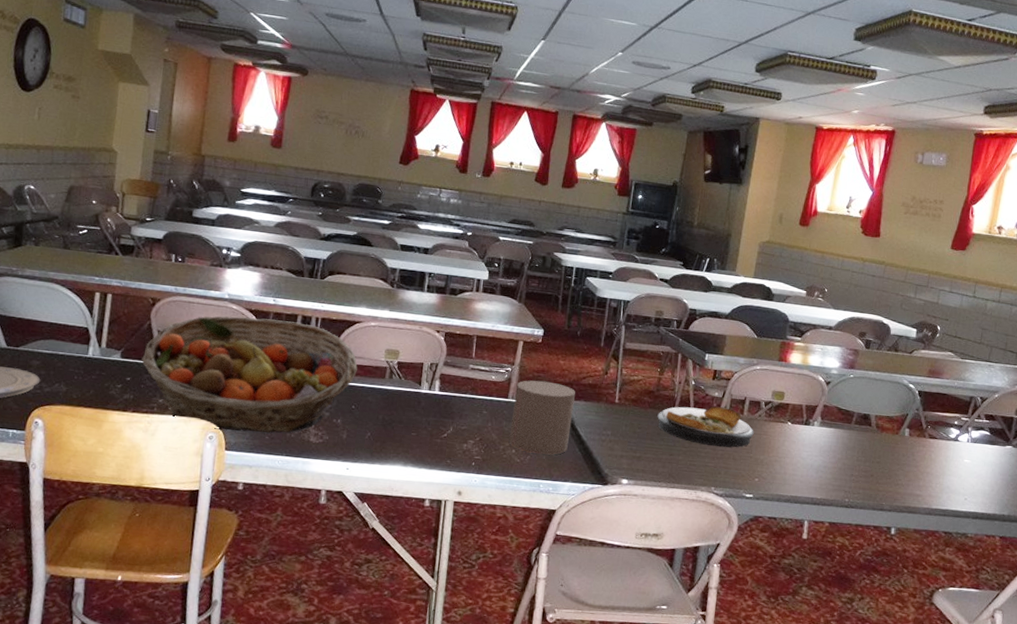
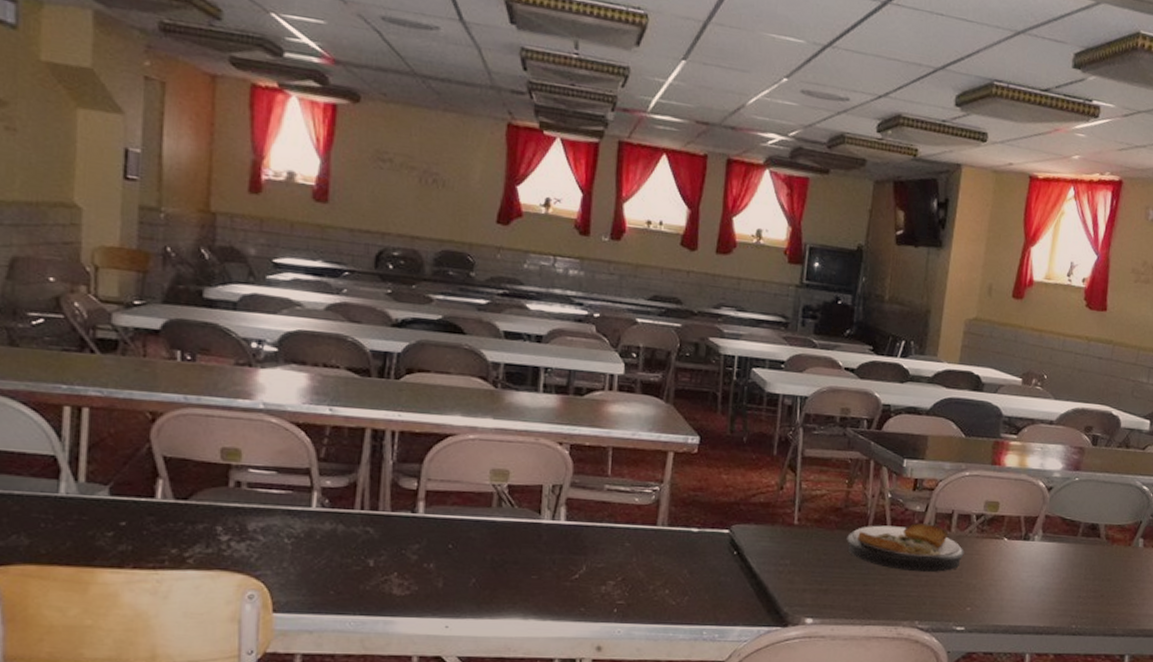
fruit basket: present [141,316,358,433] -> none [141,433,453,586]
candle: present [508,380,575,455] -> none [660,500,743,594]

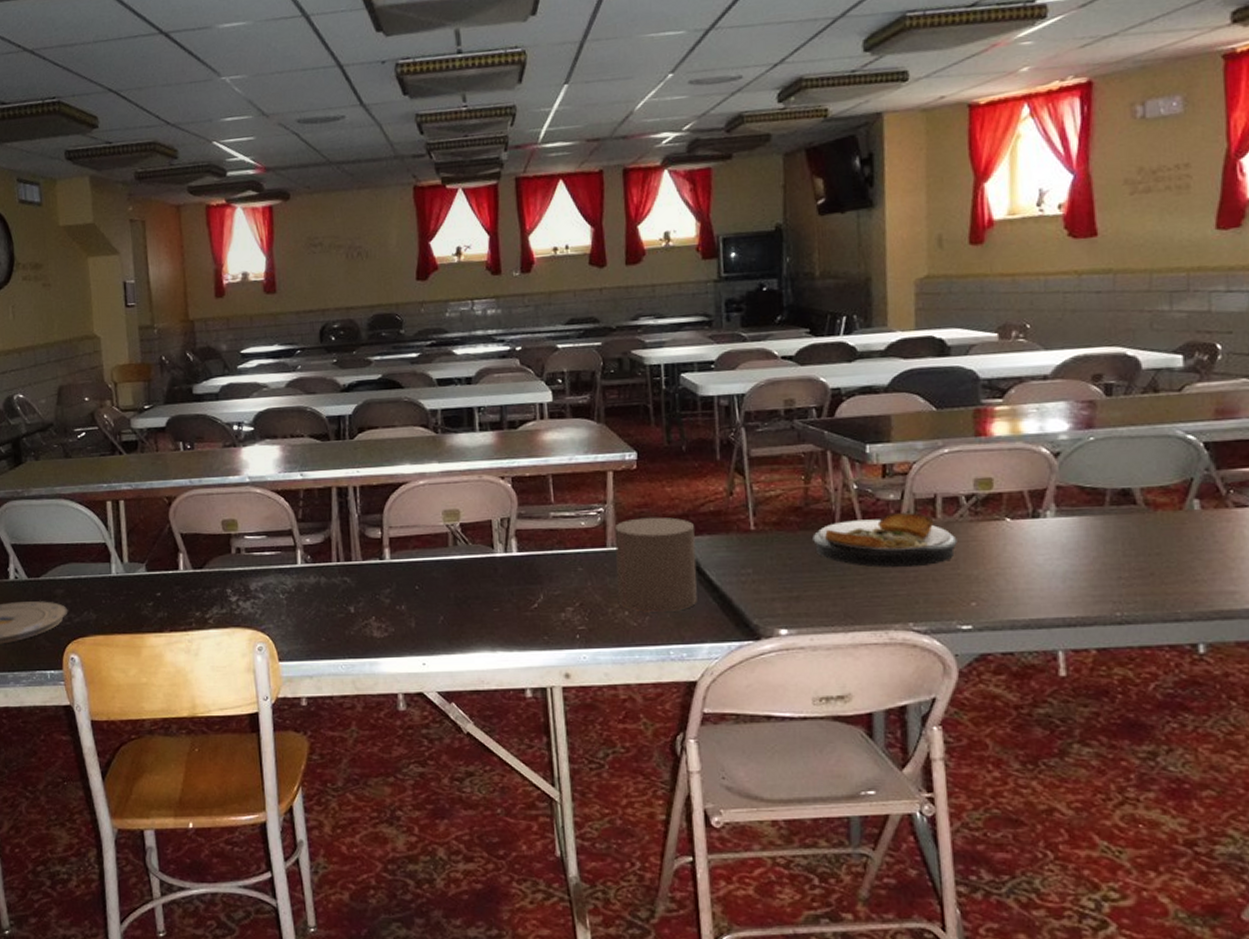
candle: none [660,500,743,594] -> present [614,517,697,612]

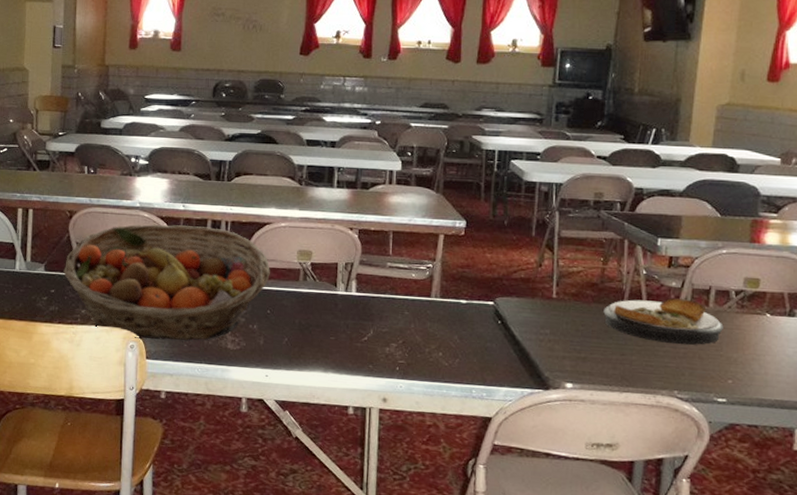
fruit basket: none [168,496,413,638] -> present [63,224,270,341]
candle: present [614,517,697,612] -> none [434,276,506,358]

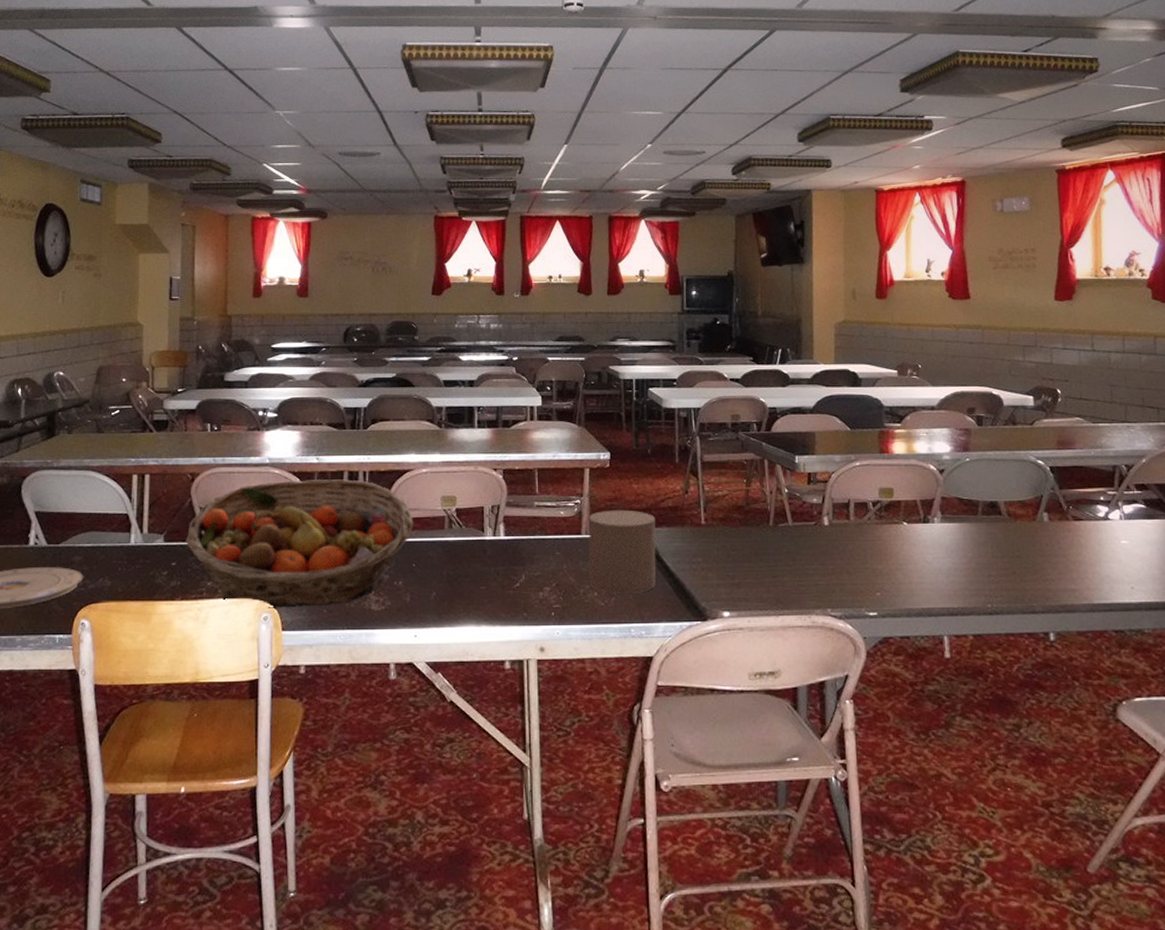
candle: none [434,276,506,358] -> present [588,509,656,593]
plate: present [603,298,724,346] -> none [752,515,866,561]

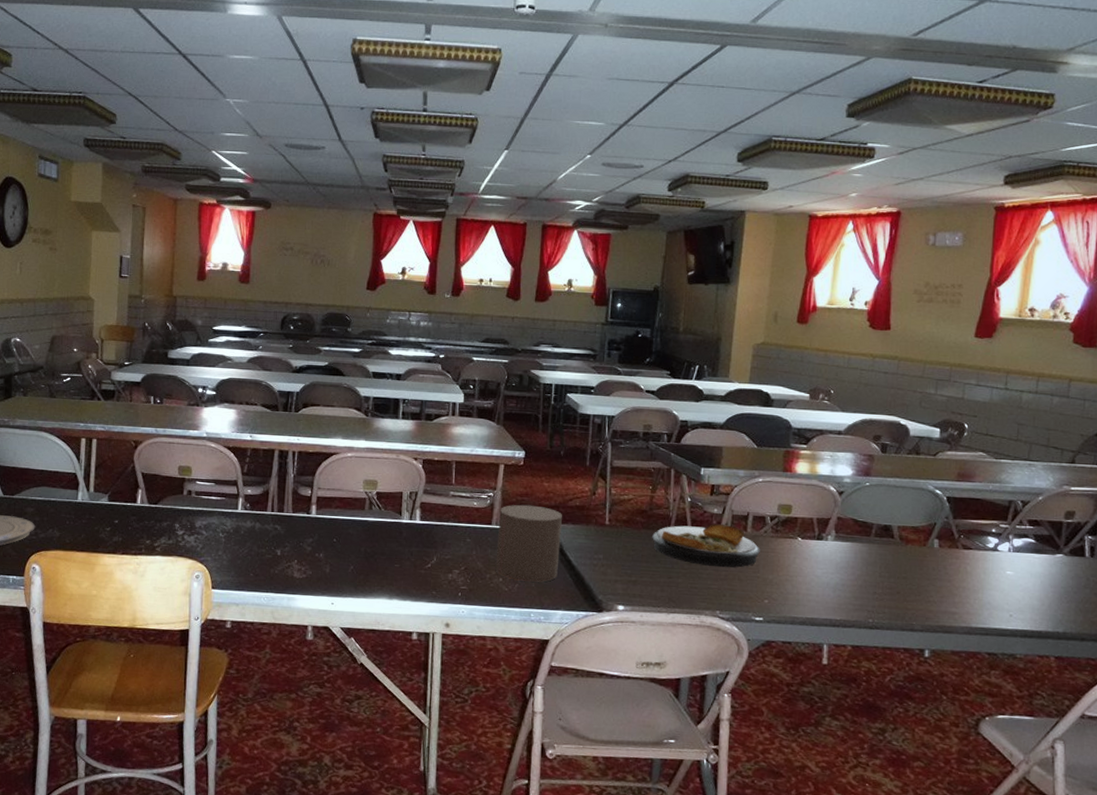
fruit basket: present [186,479,413,608] -> none [128,454,337,570]
plate: none [752,515,866,561] -> present [652,524,760,568]

